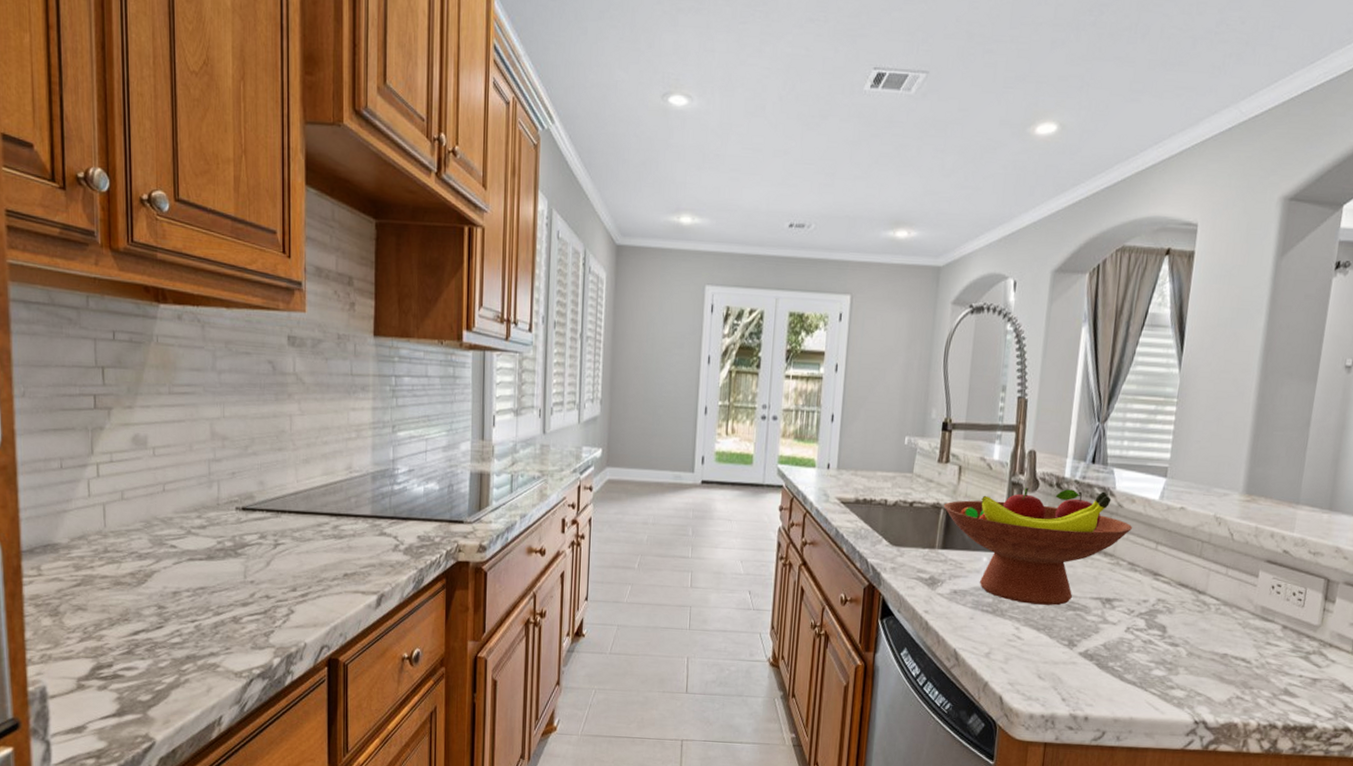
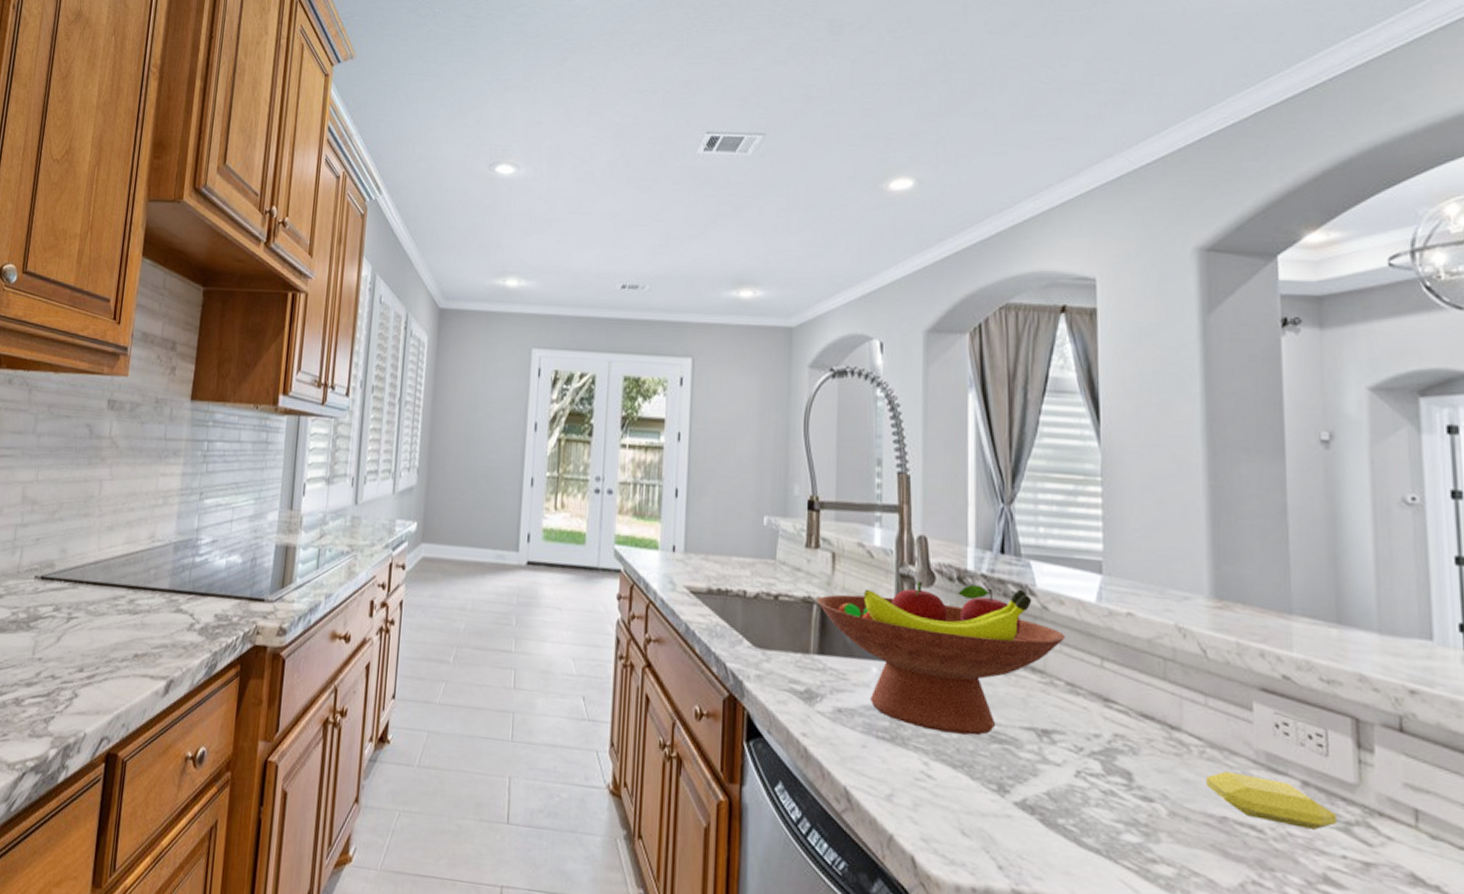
soap bar: none [1216,622,1301,659] -> present [1205,771,1337,830]

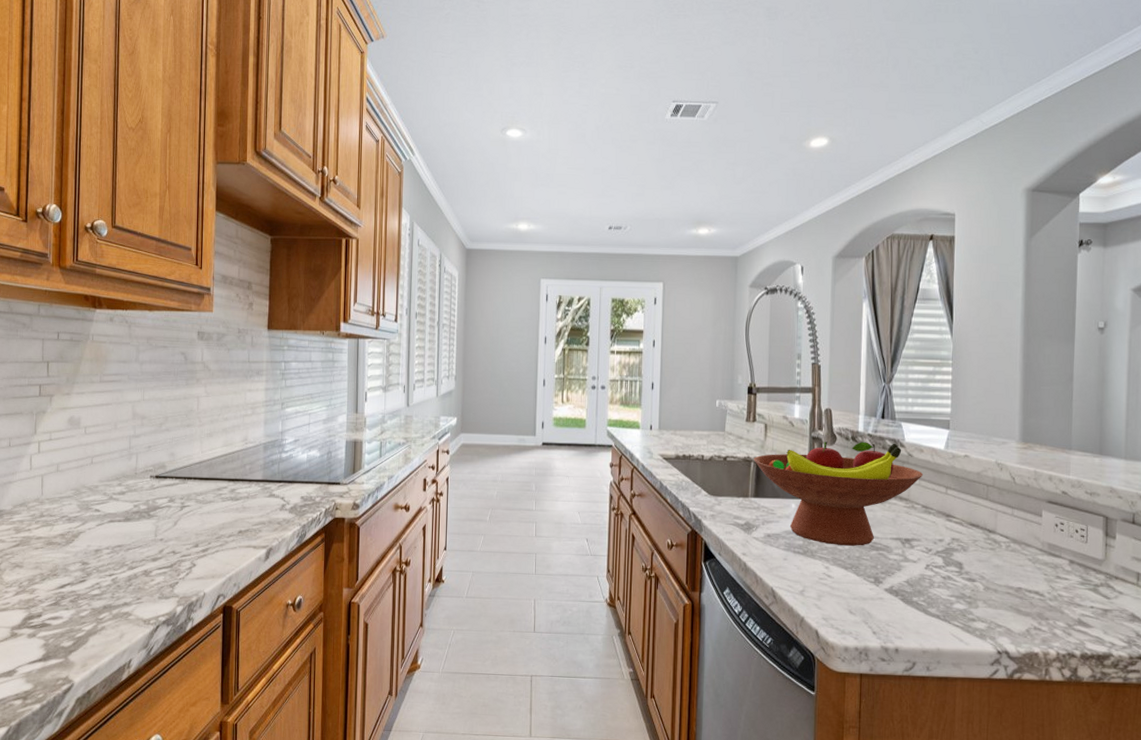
soap bar: present [1205,771,1337,830] -> none [1009,558,1089,591]

